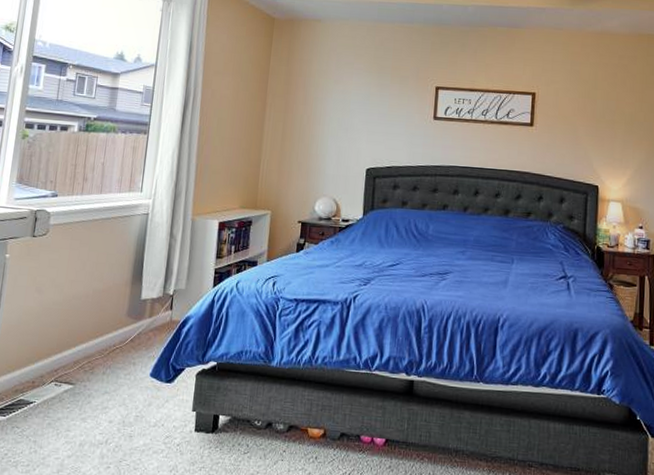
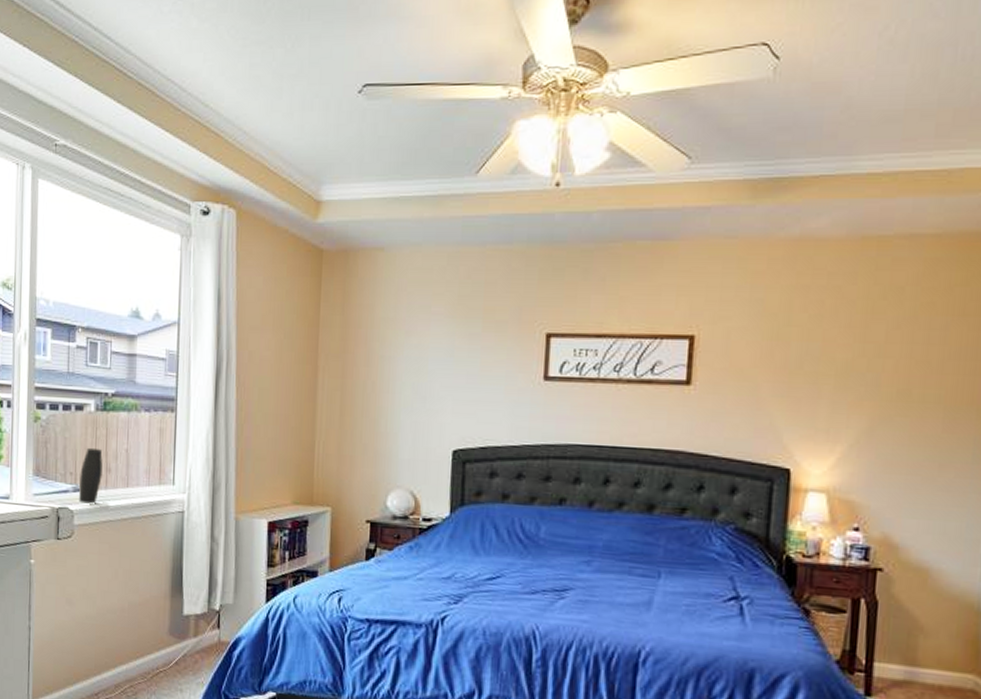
vase: none [56,160,82,207] -> present [79,447,103,504]

